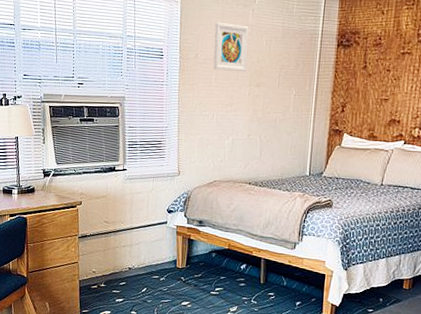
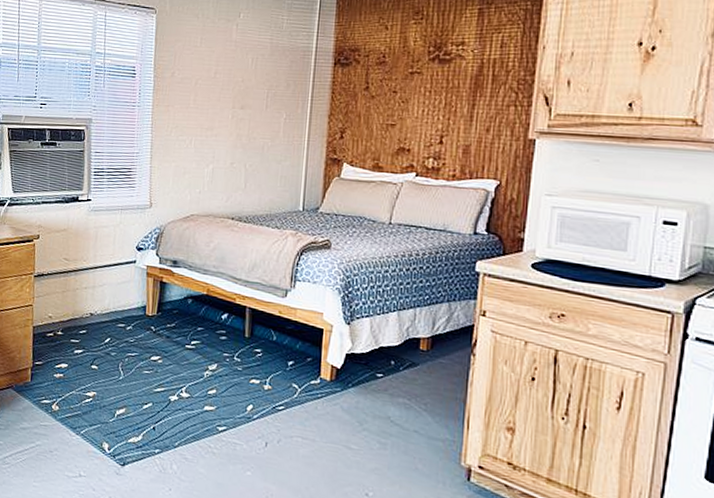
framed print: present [213,22,249,71] -> none [191,38,232,92]

